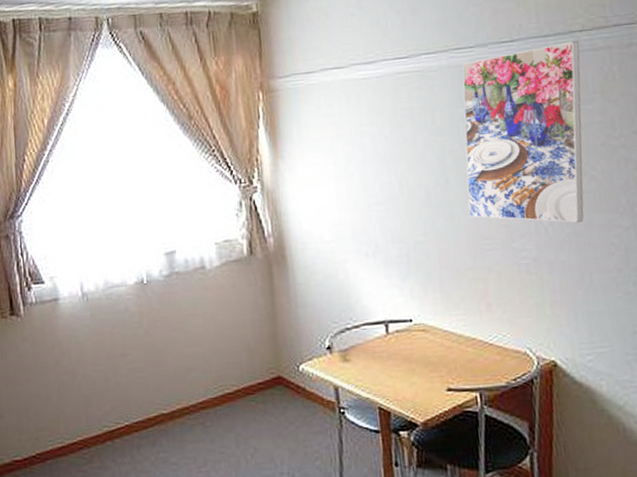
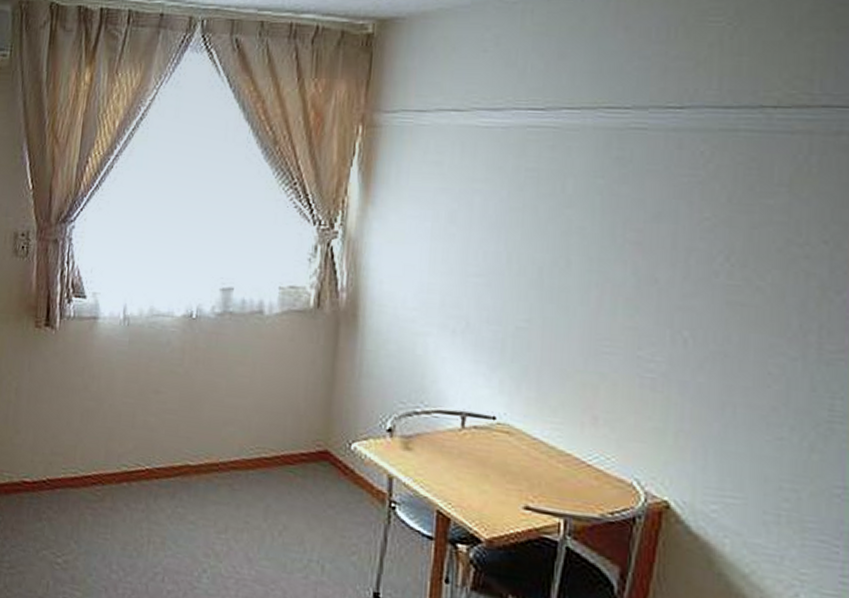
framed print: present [462,41,584,223] -> none [587,118,771,341]

